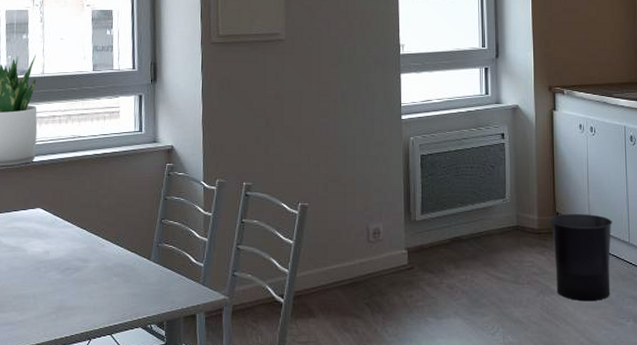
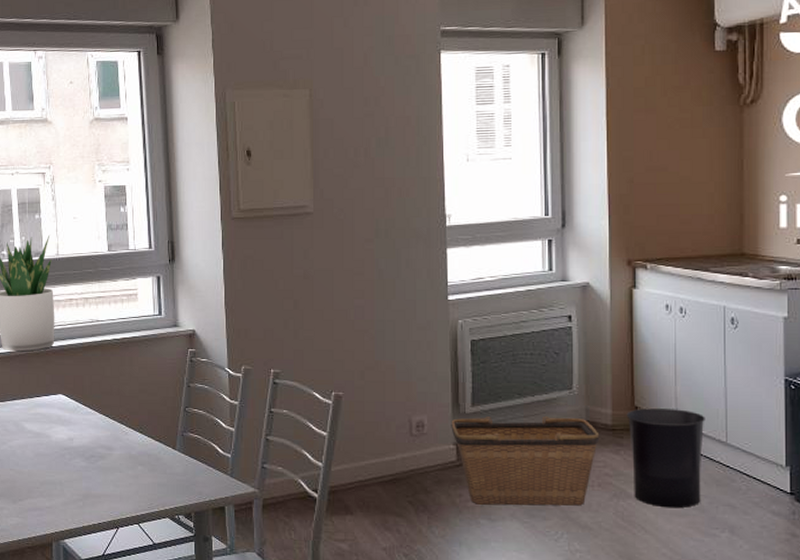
bicycle basket: none [403,223,528,304] -> present [451,416,600,506]

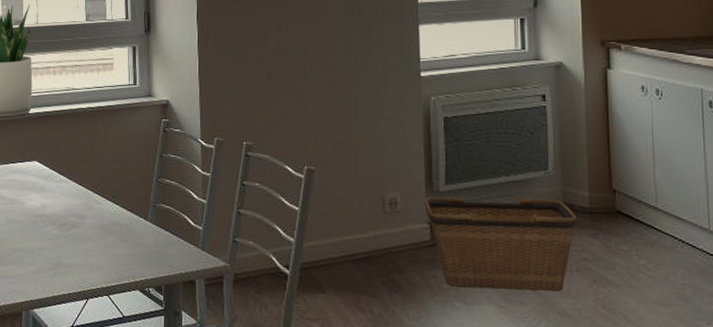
waste bin: present [626,408,705,508] -> none [604,191,686,297]

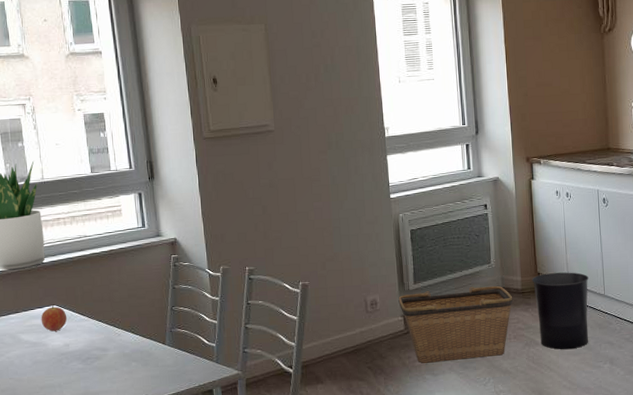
fruit: none [20,160,47,190] -> present [41,304,68,332]
waste bin: none [604,191,686,297] -> present [532,272,589,349]

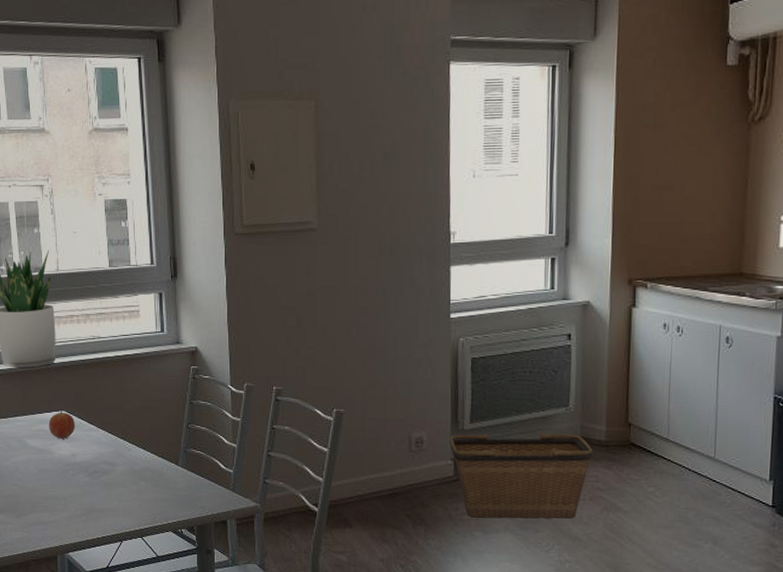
waste bin: present [532,272,589,349] -> none [620,425,696,520]

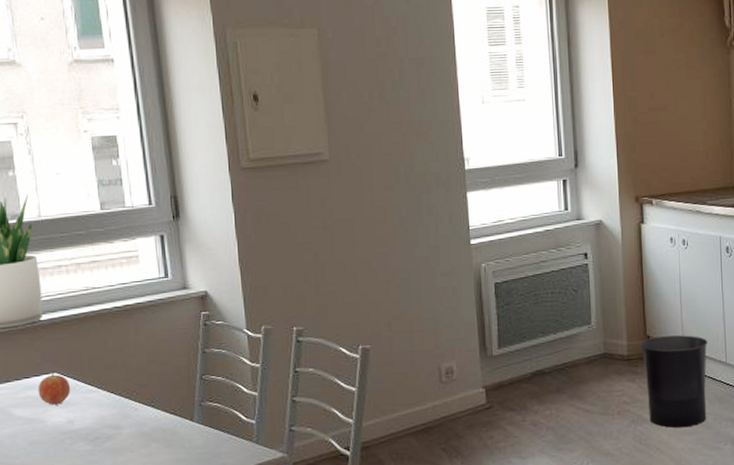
bicycle basket: present [449,433,593,519] -> none [479,351,617,444]
waste bin: none [620,425,696,520] -> present [640,335,708,428]

